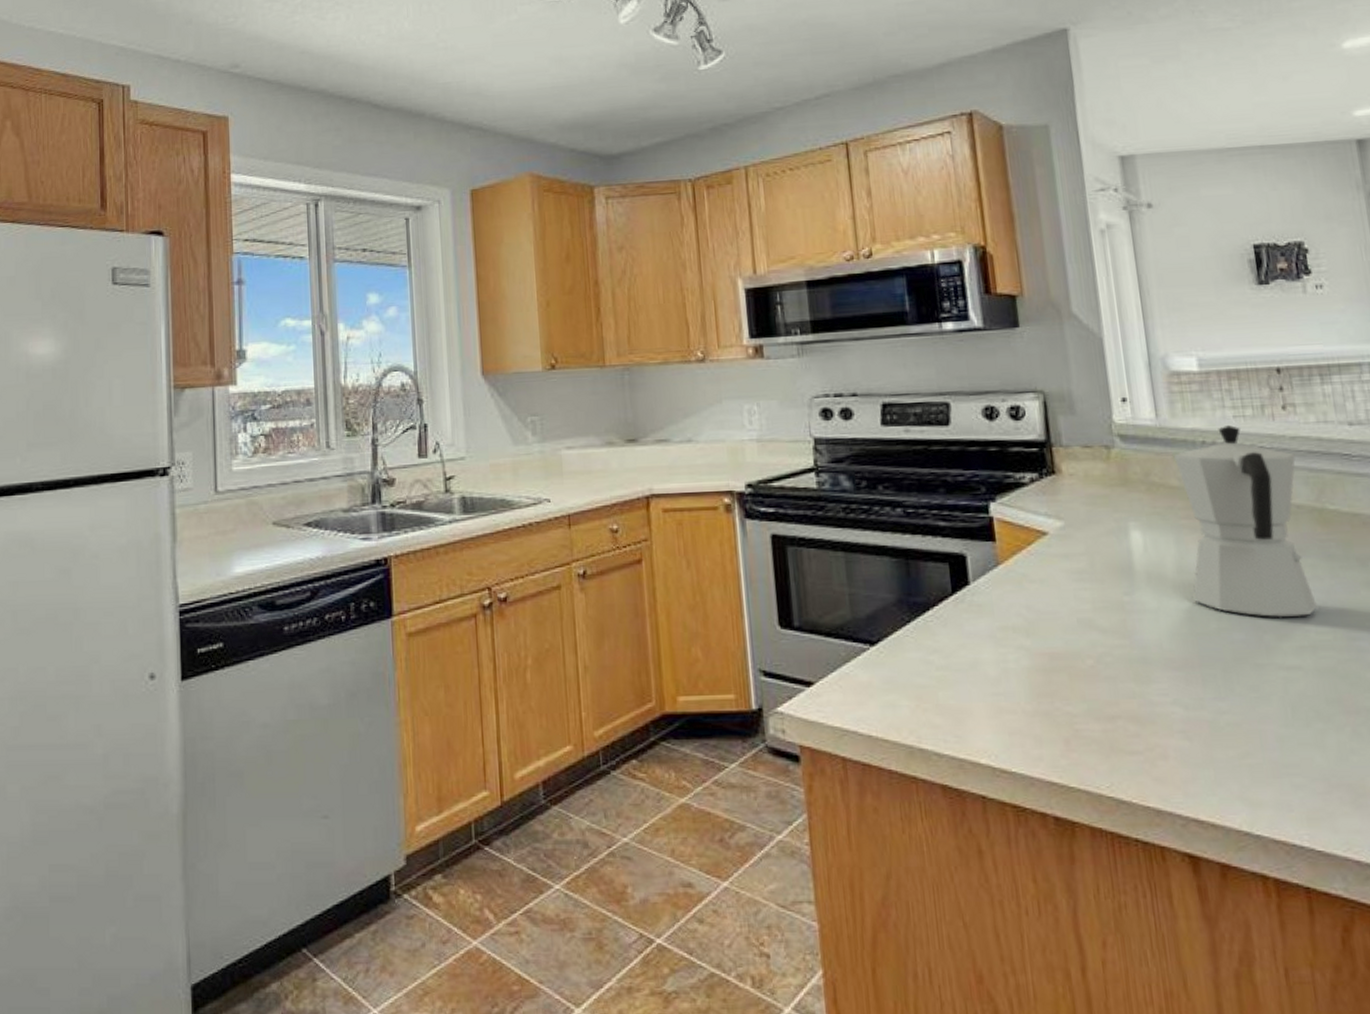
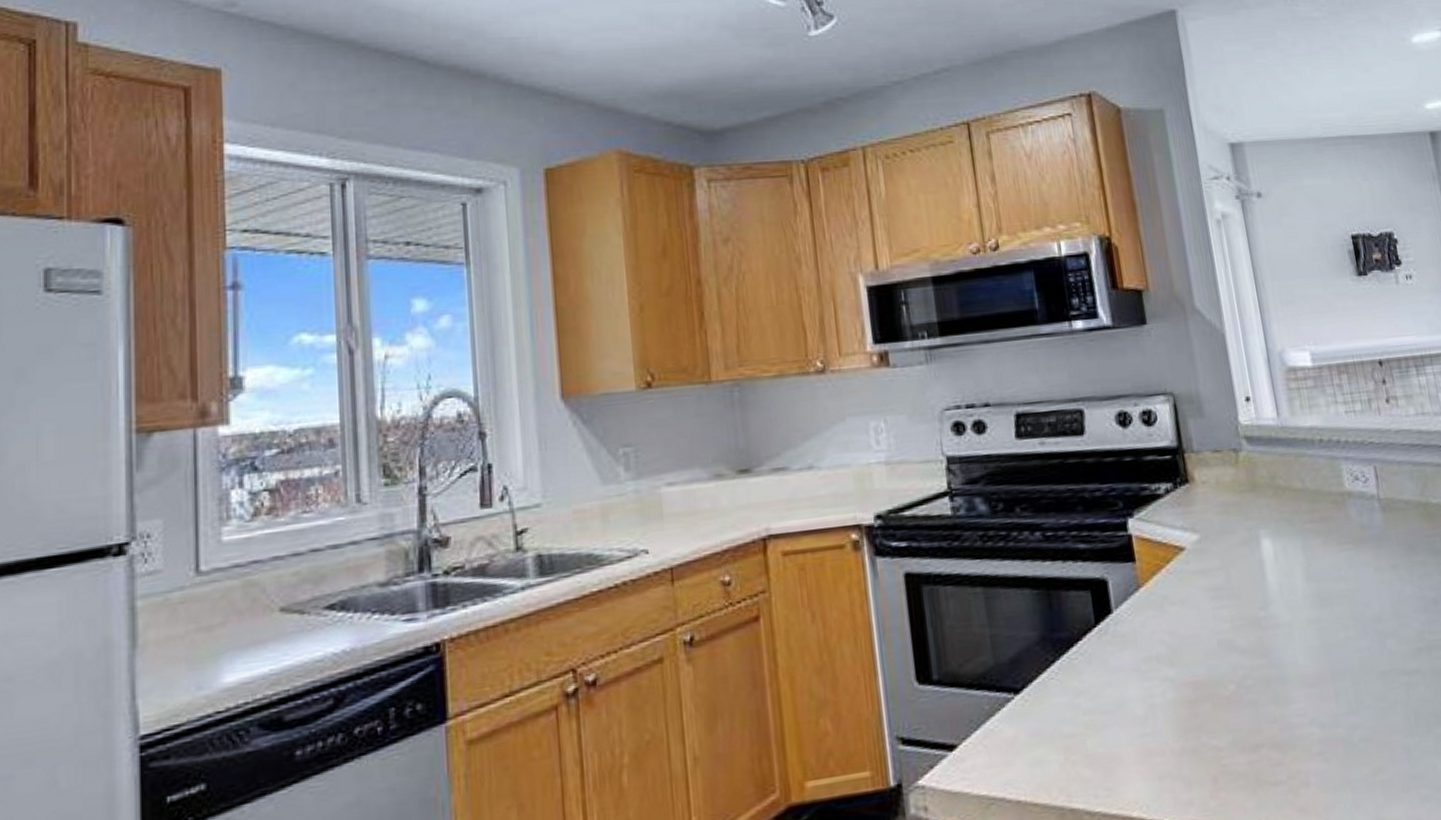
moka pot: present [1174,425,1317,618] -> none [1296,421,1429,621]

